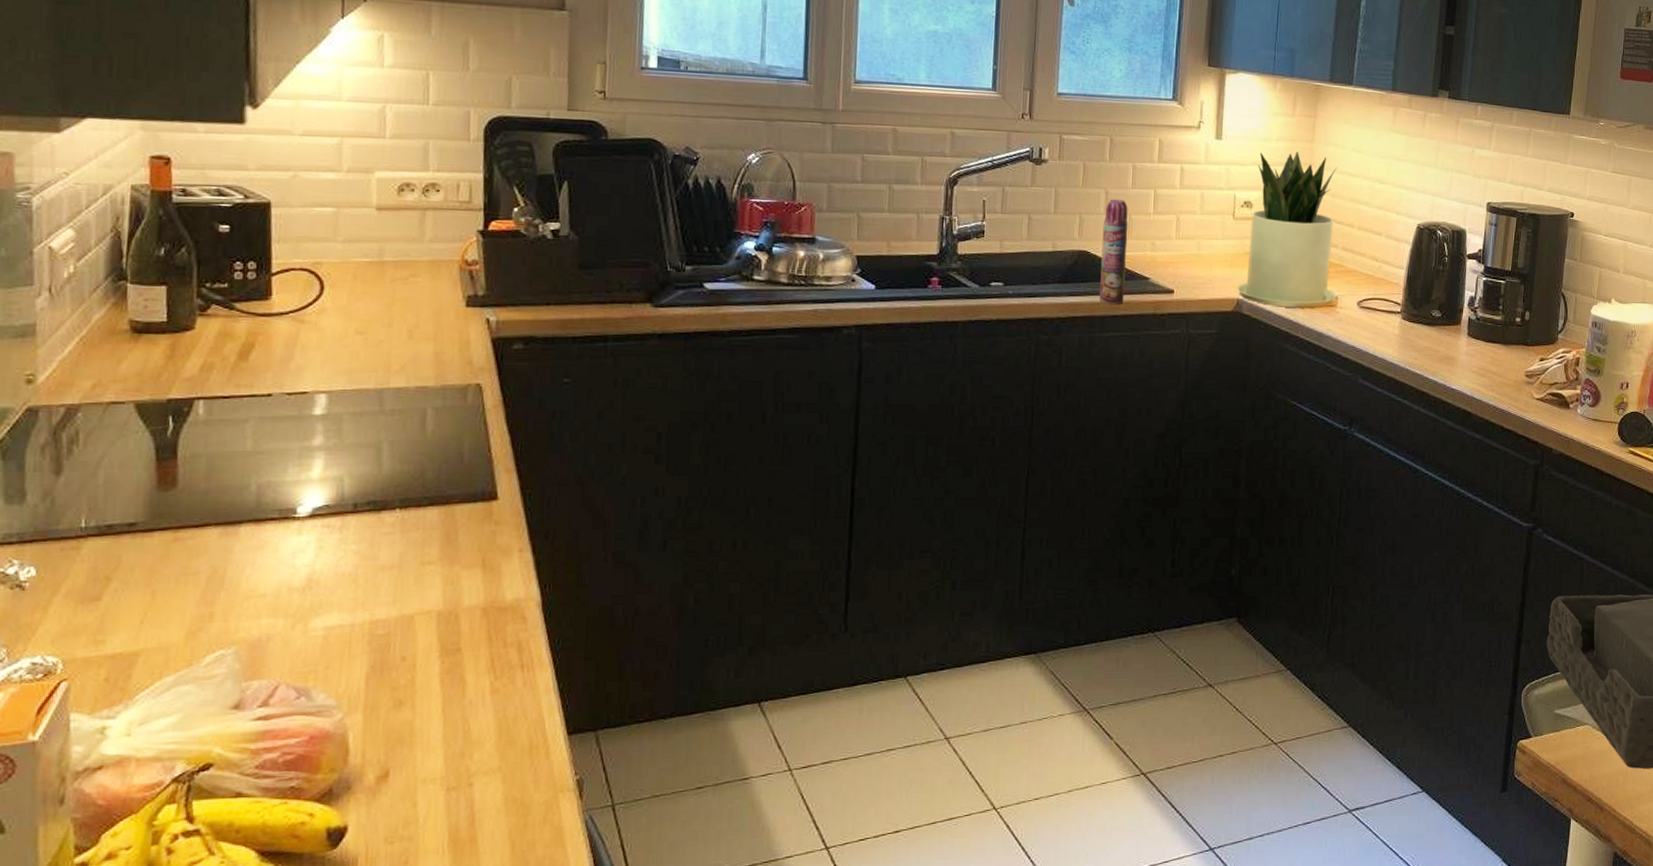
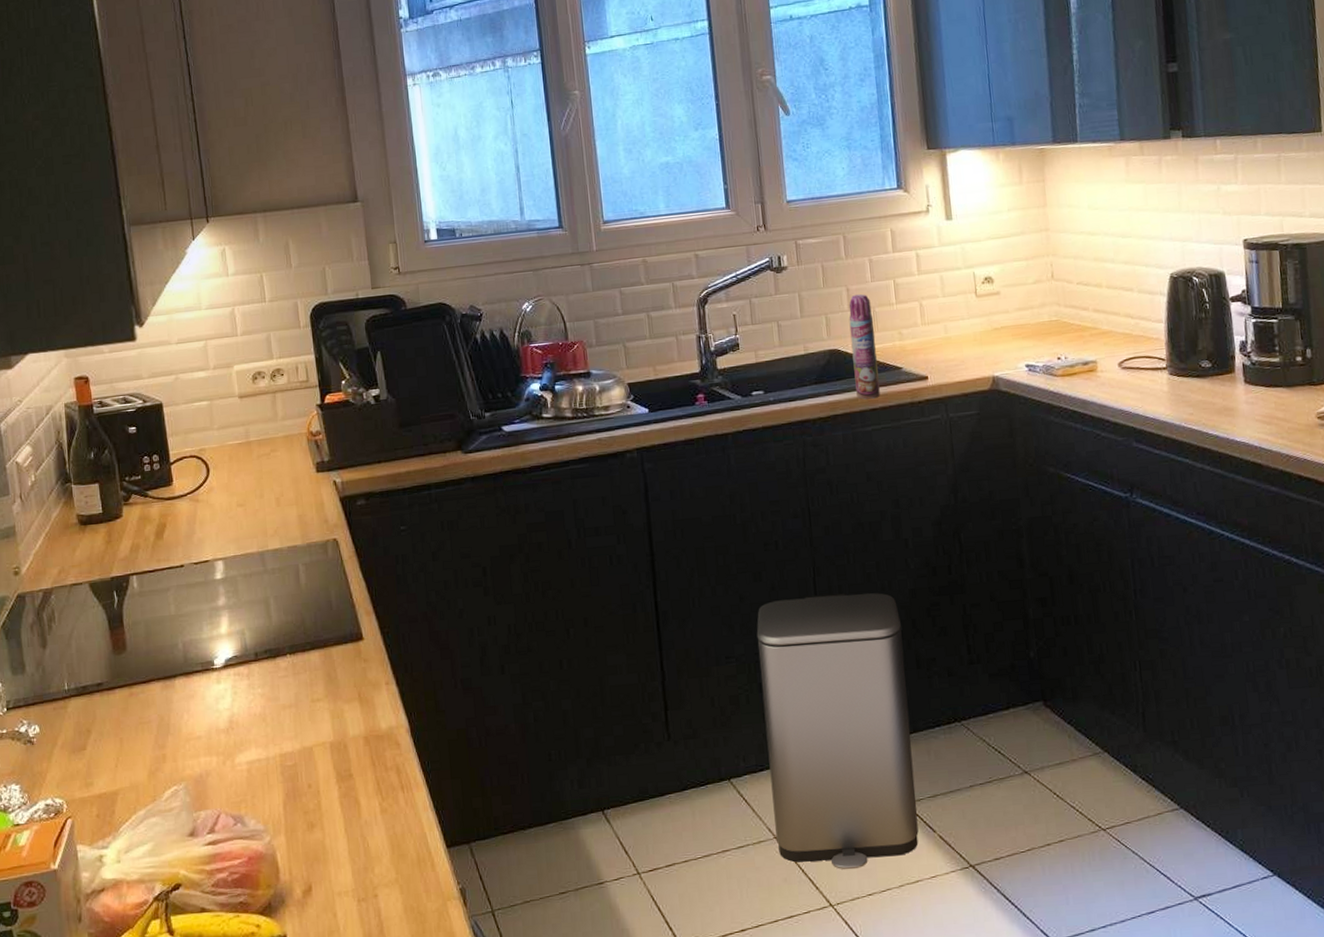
pedal bin: none [947,495,1110,774] -> present [756,592,919,870]
planter: present [1236,152,1338,308] -> none [990,219,1095,380]

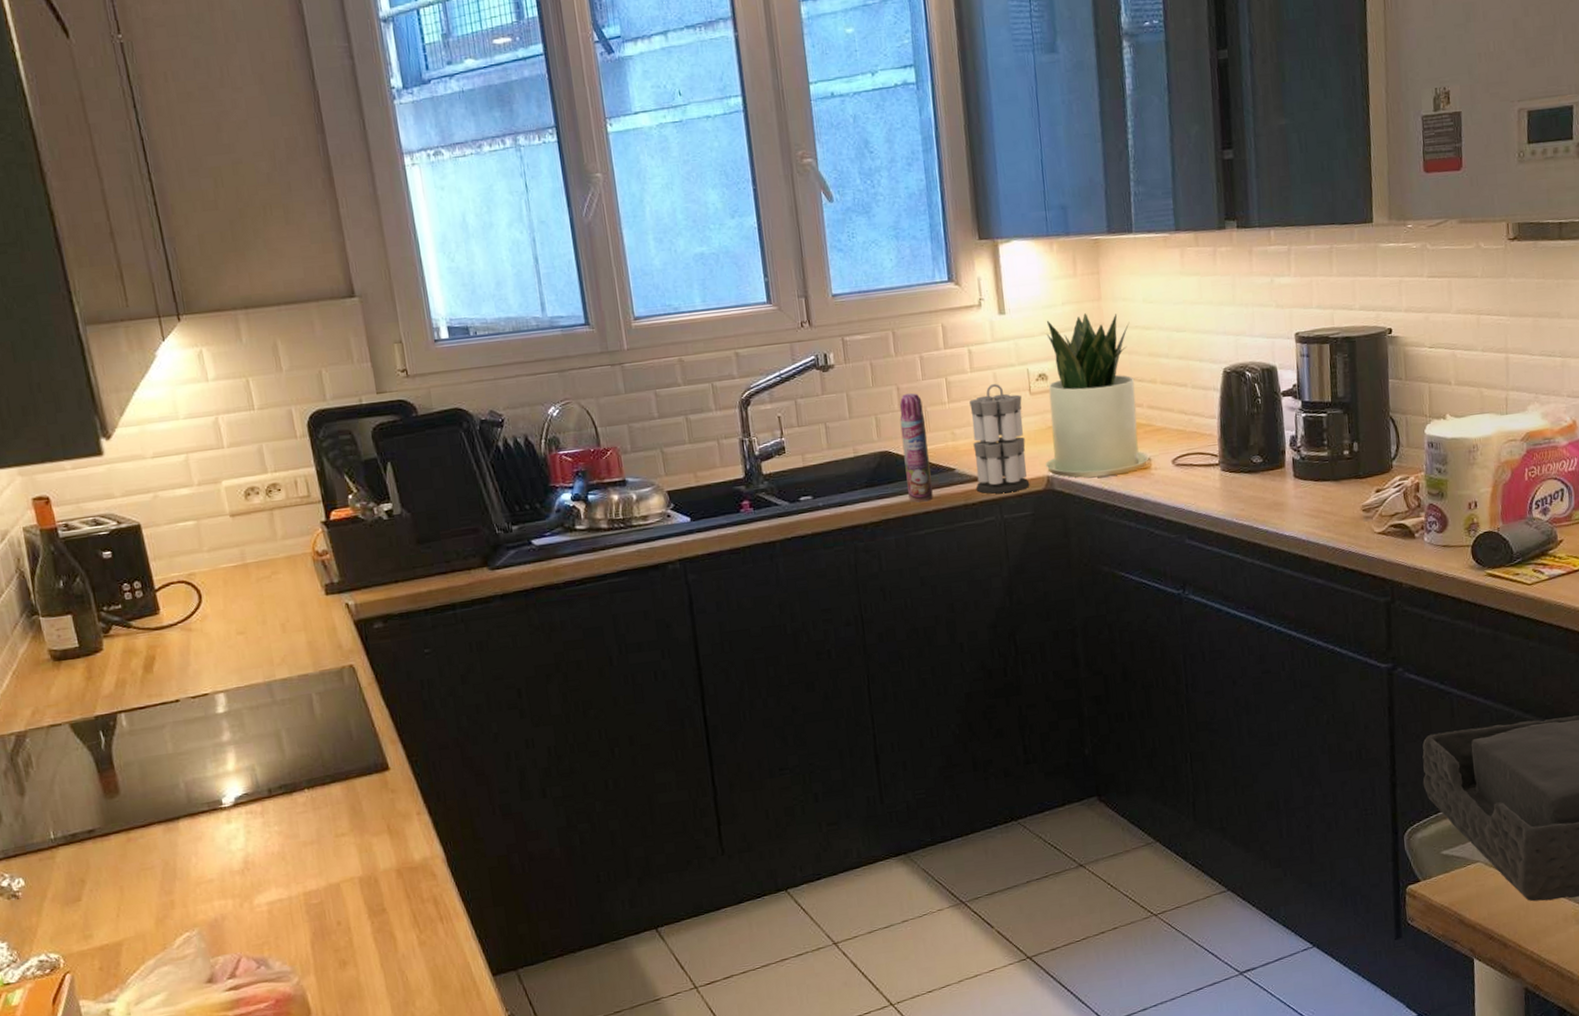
pedal bin: present [756,592,919,870] -> none [810,698,977,970]
spice rack: none [916,286,976,393] -> present [969,384,1030,494]
planter: none [990,219,1095,380] -> present [1044,313,1149,478]

